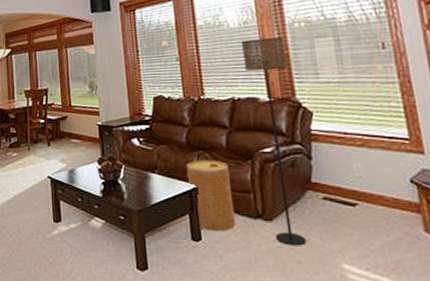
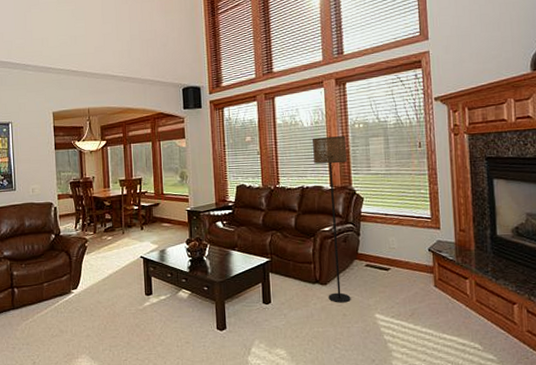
basket: present [186,160,236,232] -> none [261,238,299,296]

